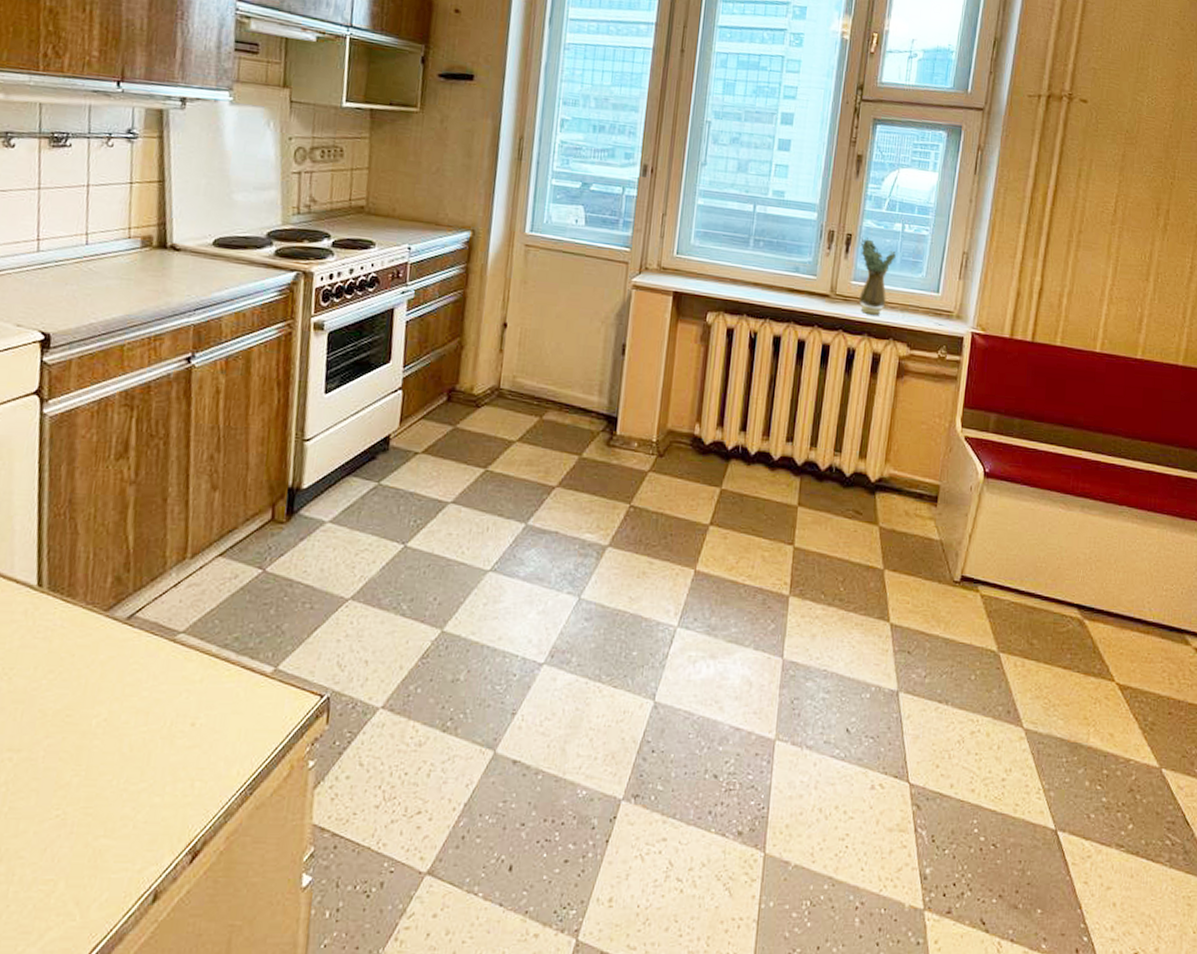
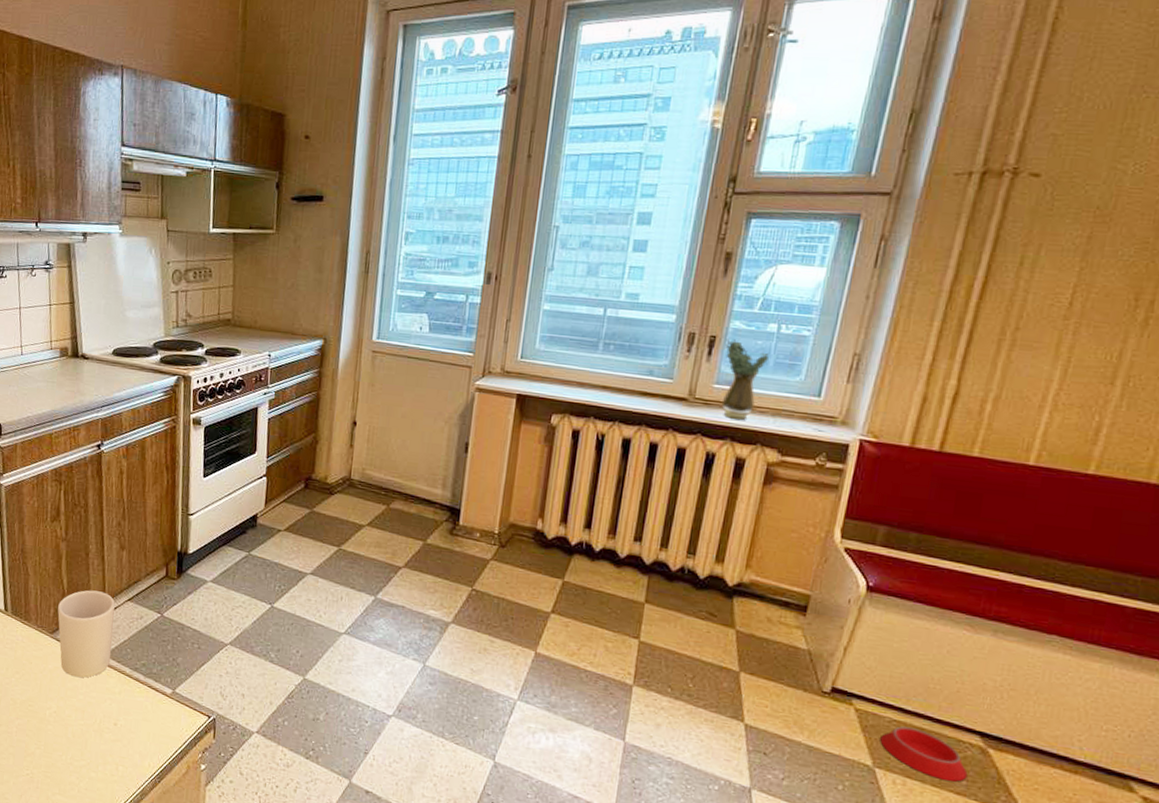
mug: none [117,546,201,667] -> present [57,590,115,678]
pet bowl: none [1002,608,1071,656] -> present [880,726,968,782]

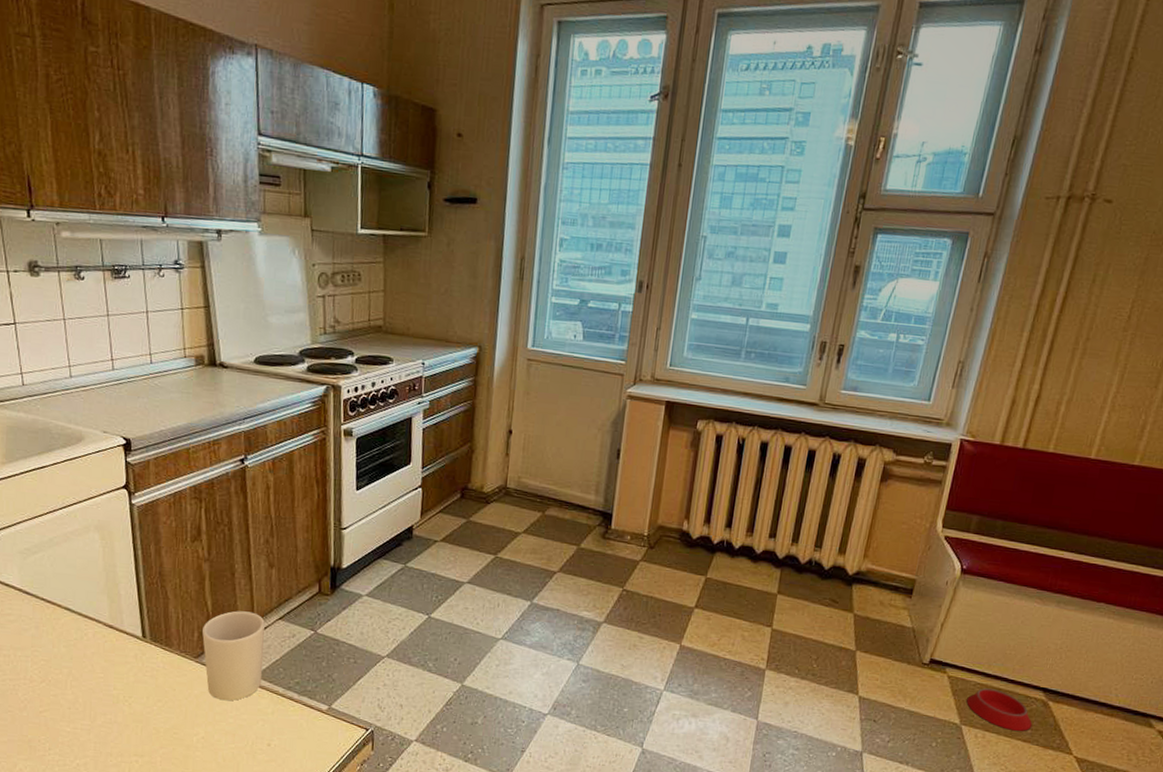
vase: present [721,339,769,421] -> none [847,347,889,424]

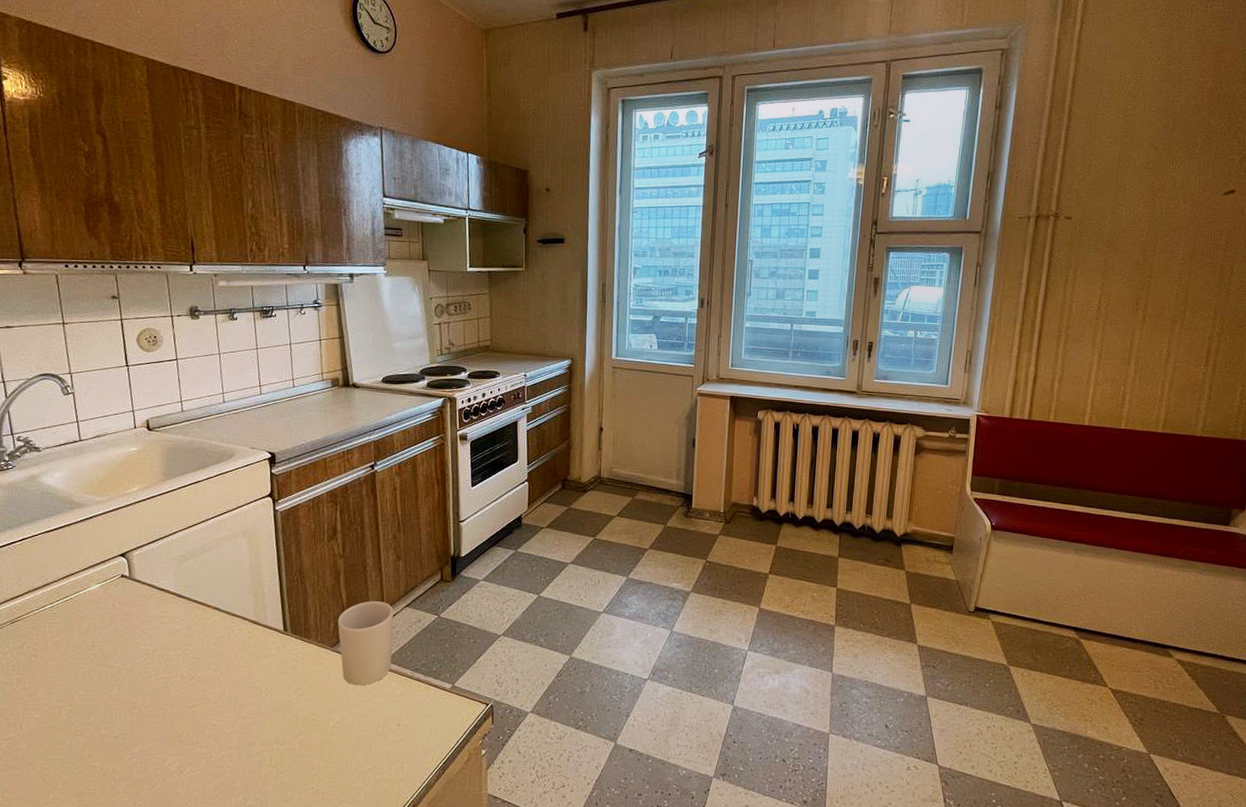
pet bowl: present [966,688,1033,731] -> none [1011,631,1069,668]

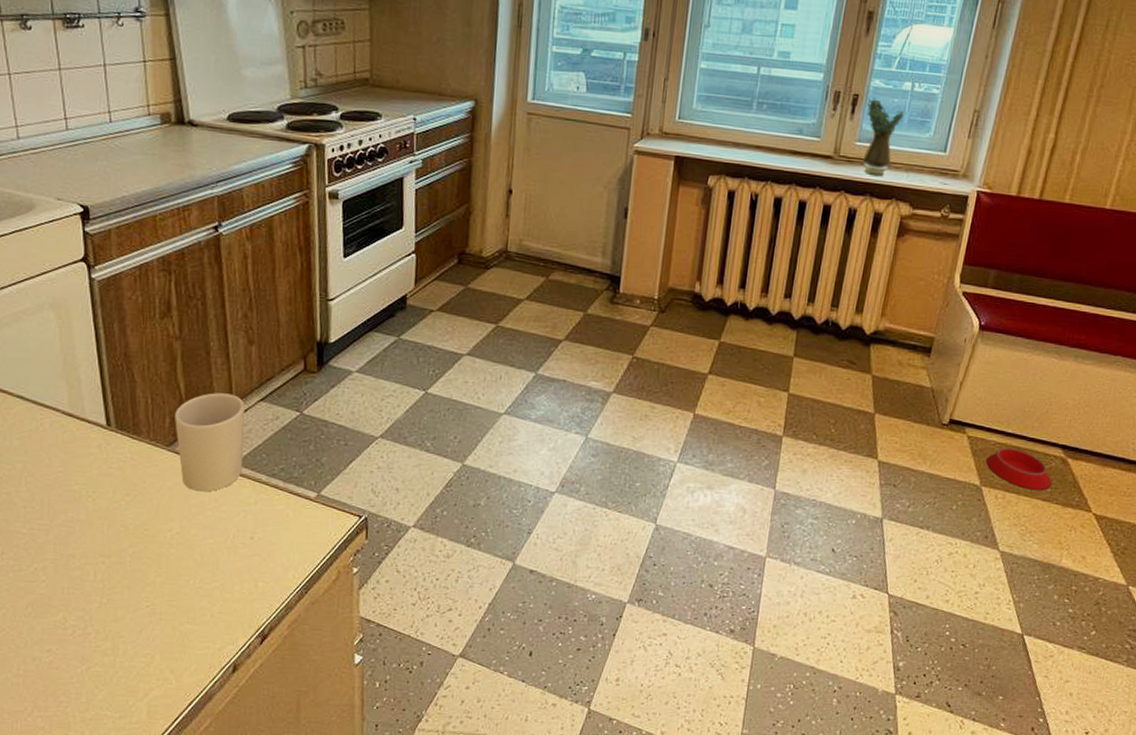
vase: none [880,344,910,406] -> present [862,97,904,177]
pet bowl: none [1011,631,1069,668] -> present [986,447,1052,490]

